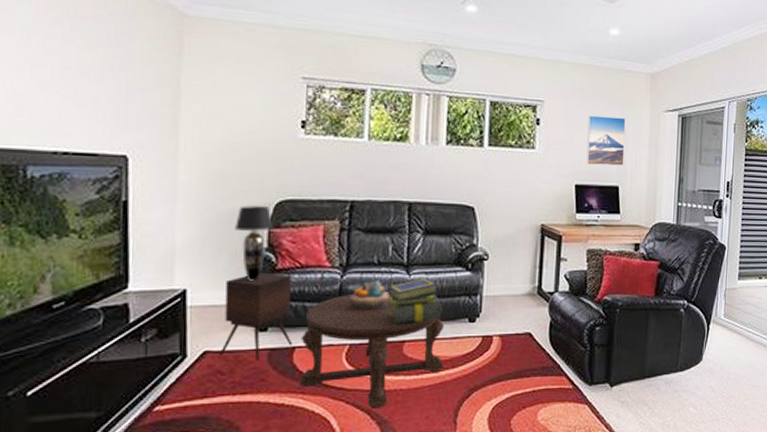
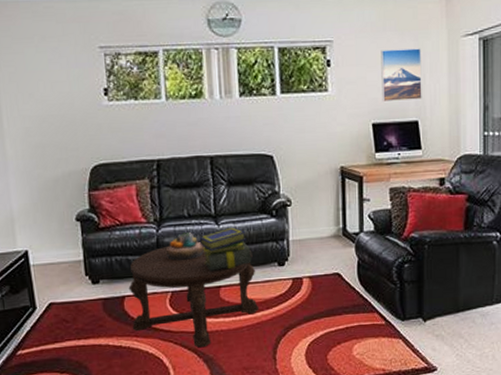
side table: present [220,272,293,361] -> none [59,231,122,310]
table lamp: present [235,204,274,281] -> none [59,171,93,240]

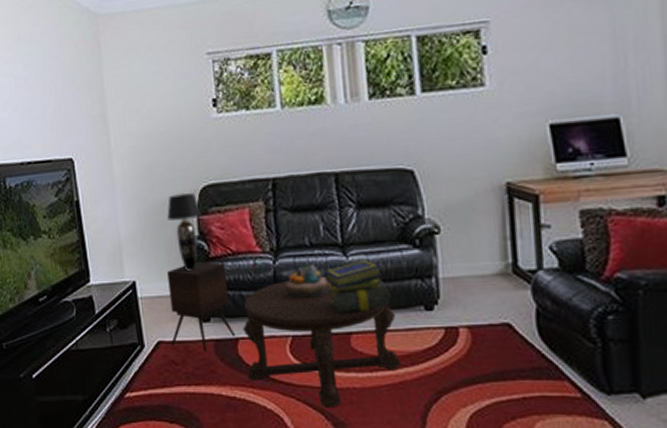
table lamp: none [59,171,93,240] -> present [167,192,202,271]
side table: none [59,231,122,310] -> present [167,261,236,352]
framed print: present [380,48,422,101] -> none [558,19,624,94]

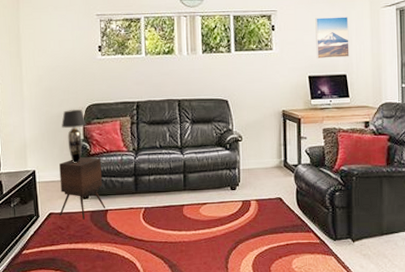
coffee table: present [242,275,402,408] -> none [111,167,215,255]
decorative bowl: present [285,265,330,298] -> none [142,160,171,182]
stack of books: present [323,259,390,314] -> none [168,157,209,193]
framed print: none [558,19,624,94] -> present [315,16,350,58]

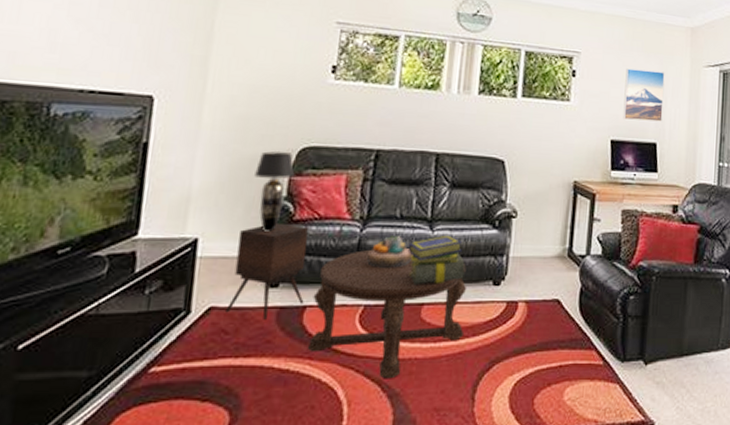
coffee table: none [111,167,215,255] -> present [308,247,467,379]
decorative bowl: none [142,160,171,182] -> present [367,236,412,268]
stack of books: none [168,157,209,193] -> present [407,235,465,286]

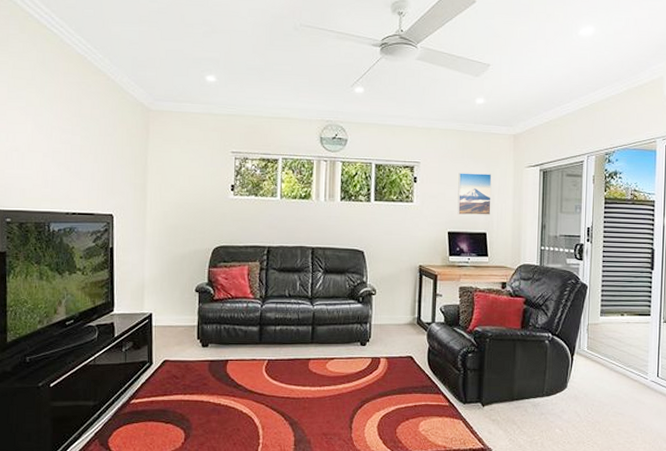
side table: present [226,222,308,320] -> none [175,301,226,369]
table lamp: present [254,150,295,232] -> none [185,250,212,308]
coffee table: present [308,247,467,379] -> none [232,318,342,412]
decorative bowl: present [367,236,412,268] -> none [267,310,299,333]
stack of books: present [407,235,465,286] -> none [296,308,339,346]

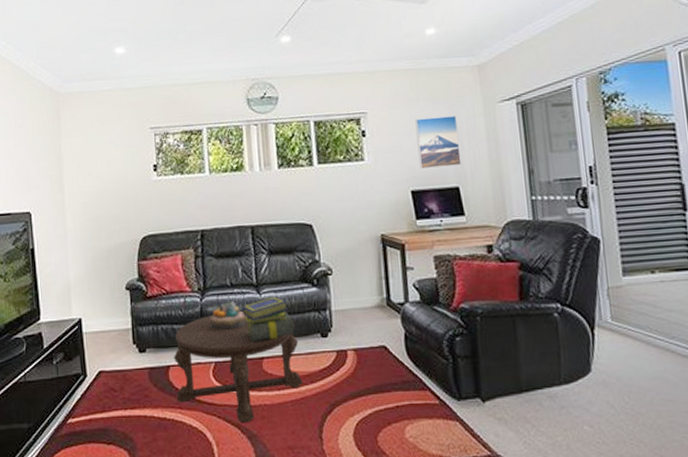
coffee table: none [232,318,342,412] -> present [173,310,304,423]
decorative bowl: none [267,310,299,333] -> present [210,302,246,330]
stack of books: none [296,308,339,346] -> present [241,296,294,343]

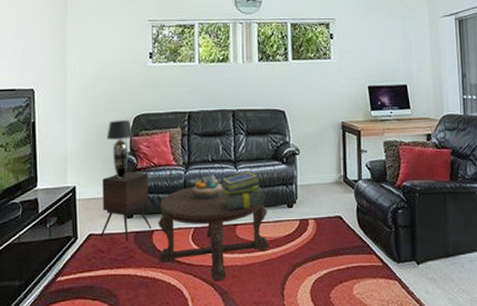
side table: none [110,300,167,379] -> present [100,171,152,242]
table lamp: none [112,242,141,308] -> present [107,119,134,178]
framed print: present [415,115,462,169] -> none [374,26,410,68]

